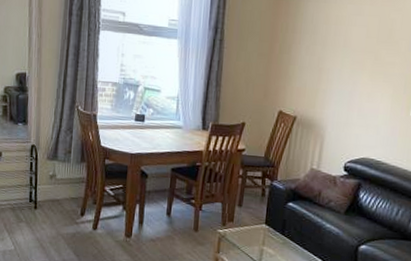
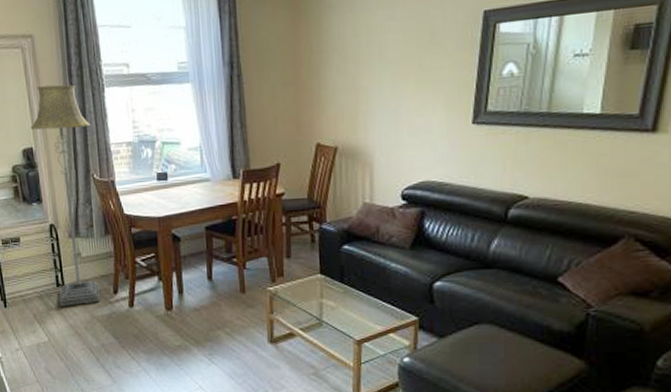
floor lamp: none [27,19,82,221] -> present [31,84,100,306]

